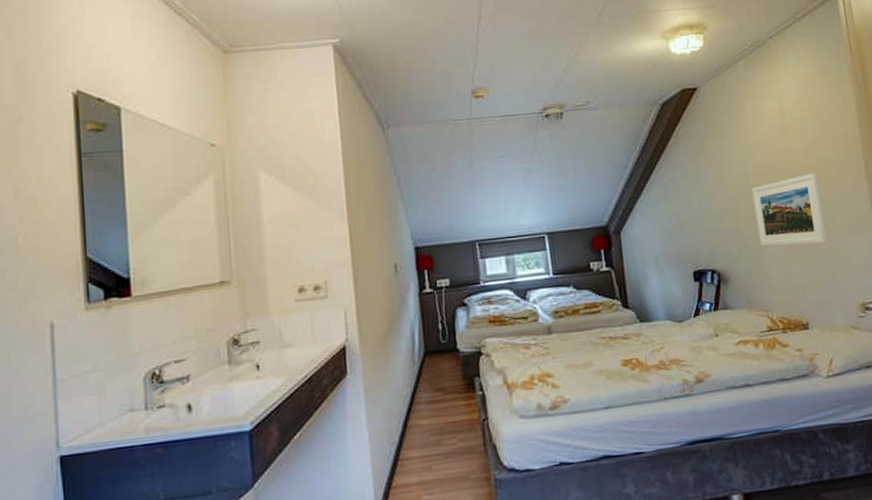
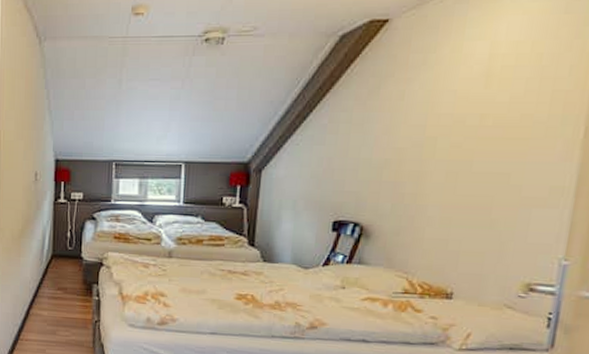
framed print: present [751,173,828,246] -> none [419,133,516,213]

